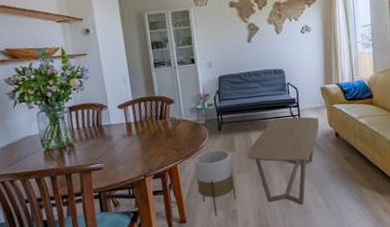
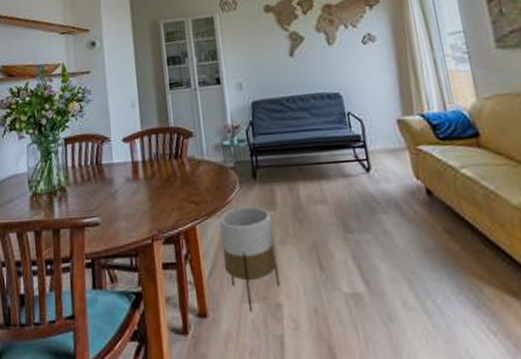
coffee table: present [247,116,320,205] -> none [294,162,400,305]

